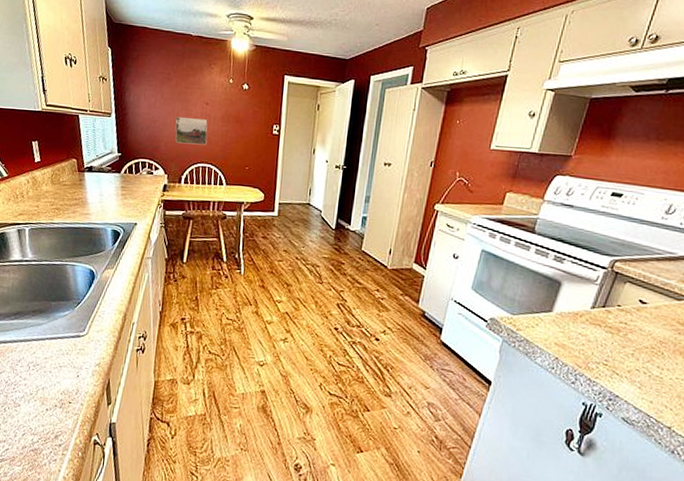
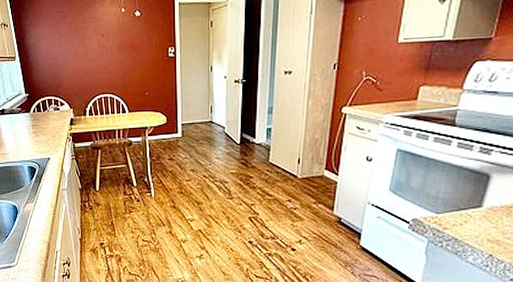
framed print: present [175,117,208,145] -> none [74,51,106,78]

